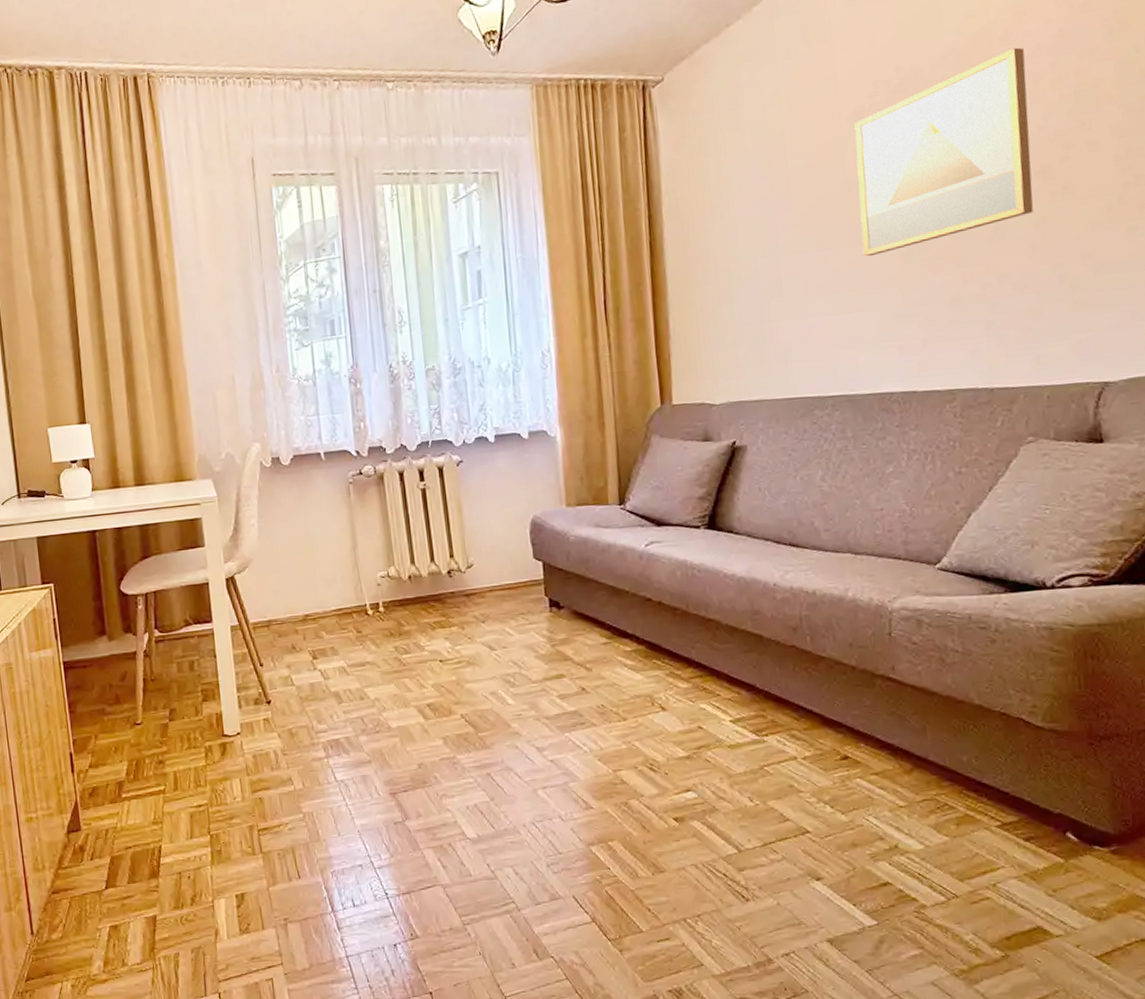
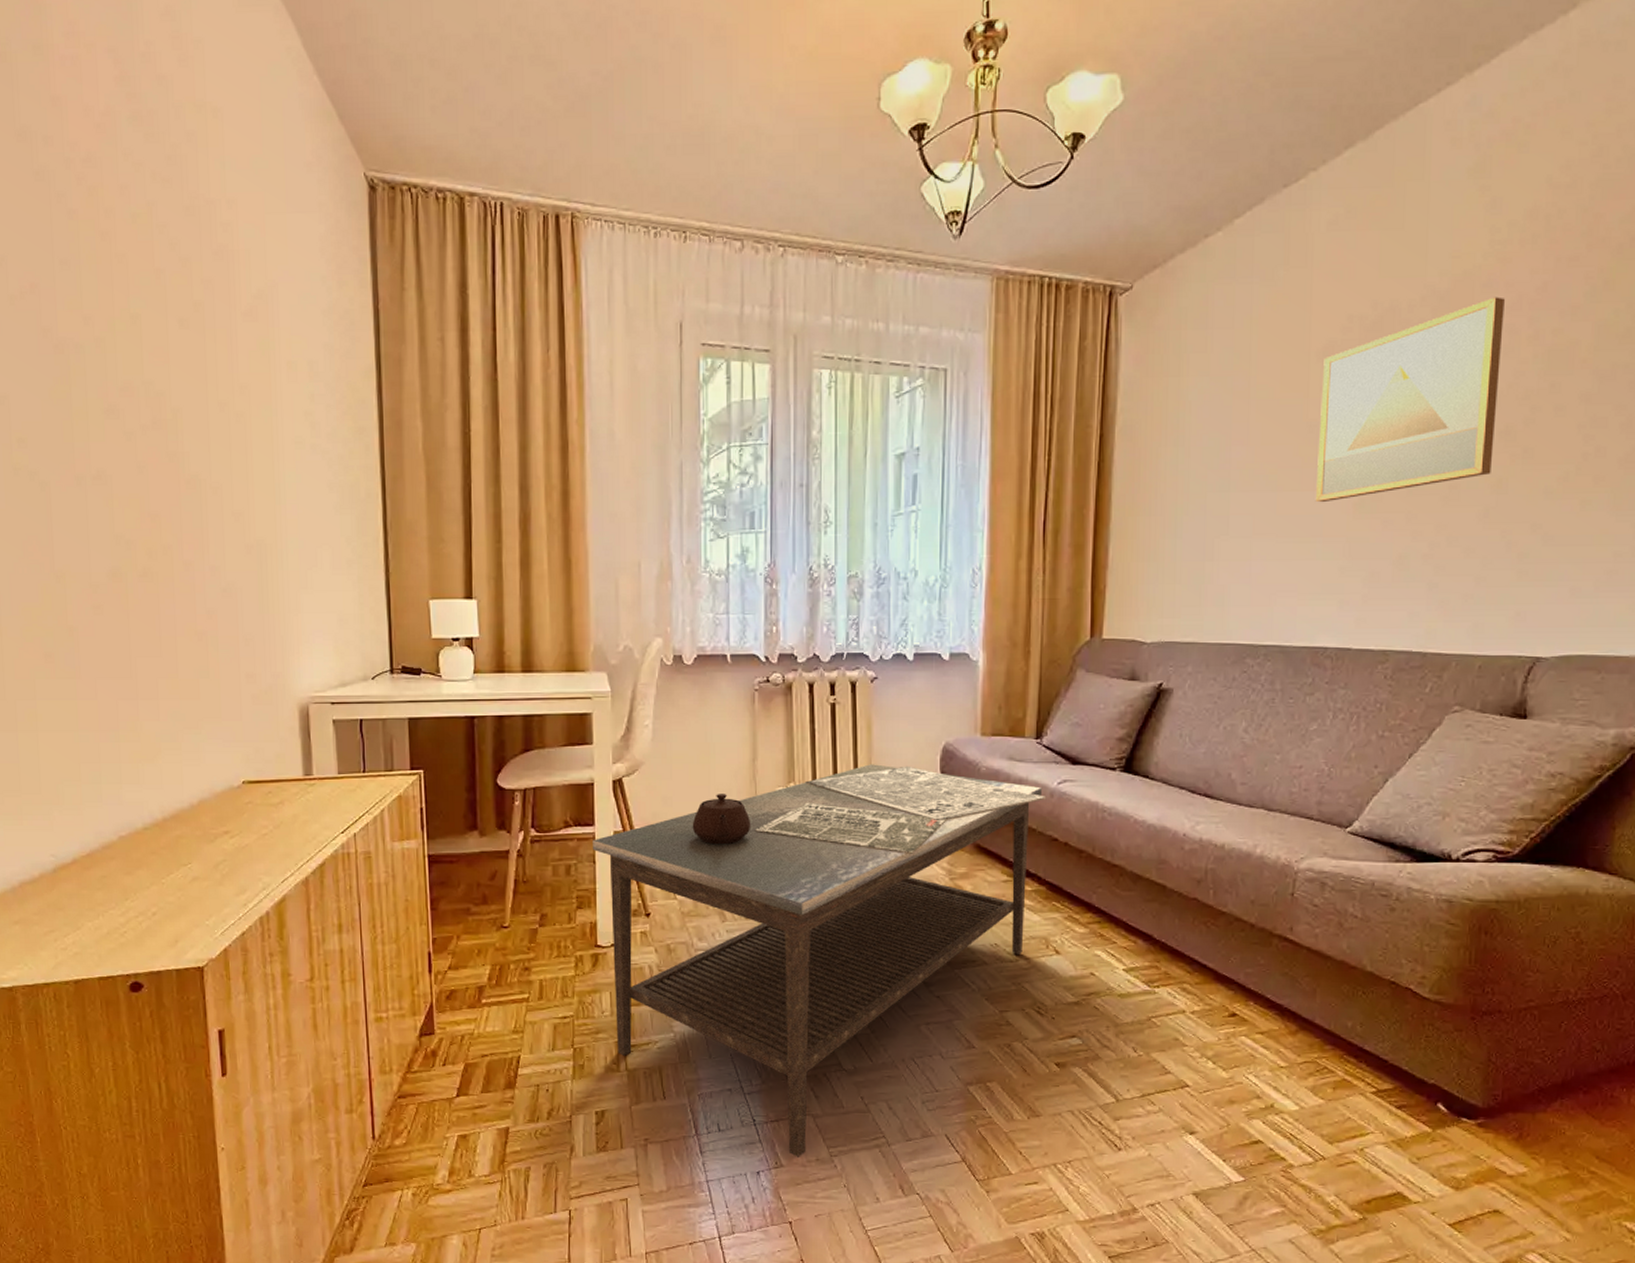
coffee table: none [212,541,636,928] -> present [593,764,1047,1157]

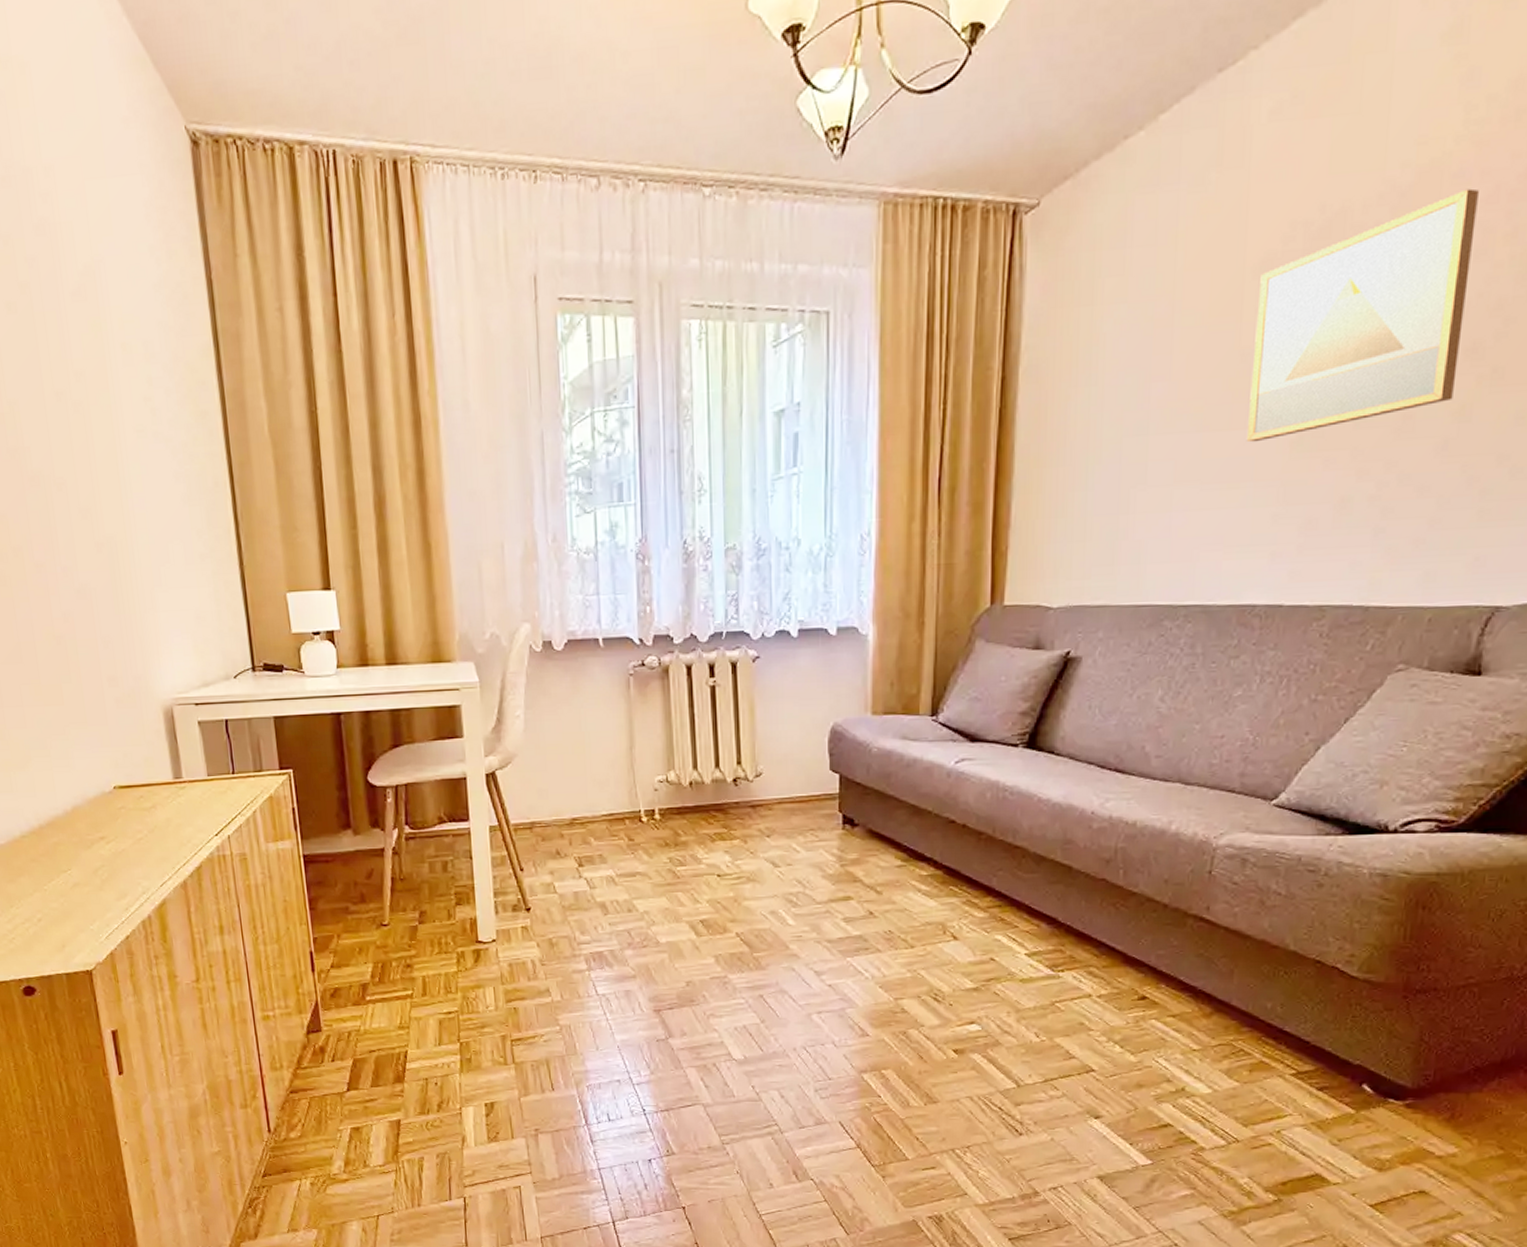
coffee table: present [593,764,1047,1157] -> none [468,748,943,1145]

